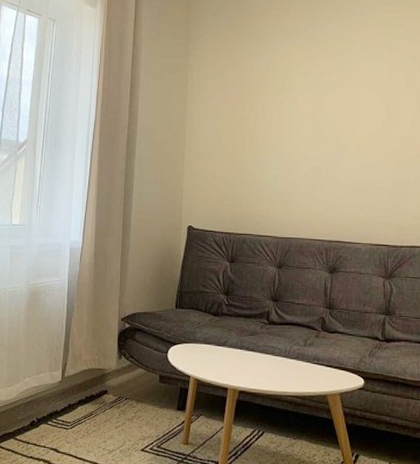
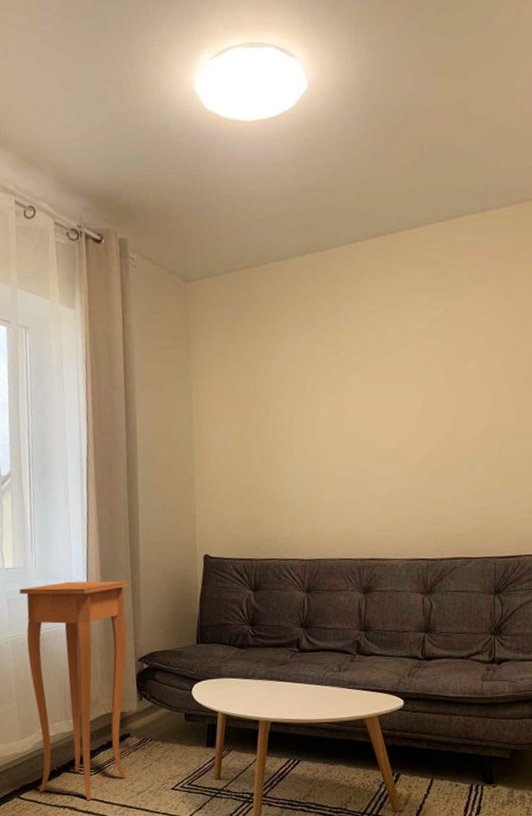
side table: none [17,241,120,455] -> present [20,581,130,801]

